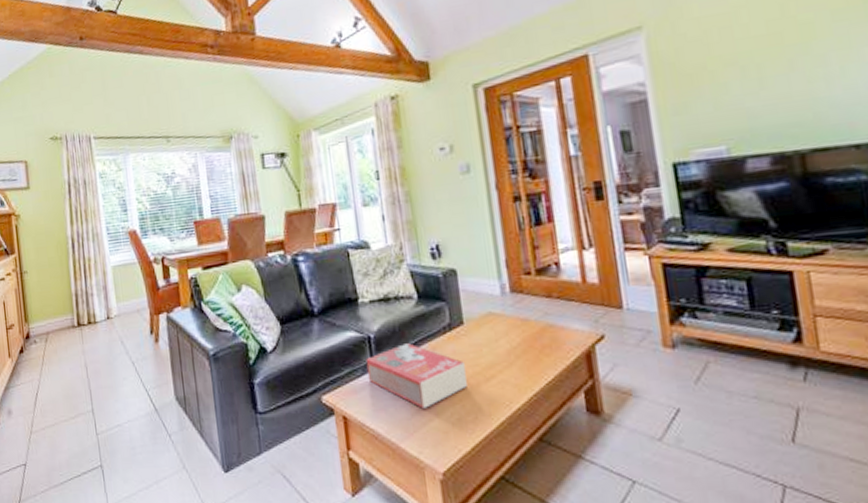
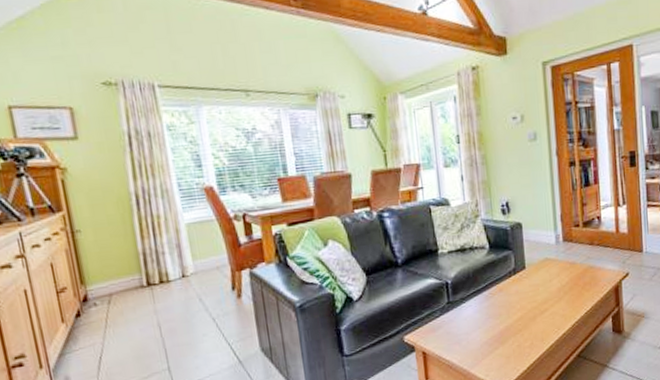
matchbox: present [365,343,467,408] -> none [443,286,526,340]

